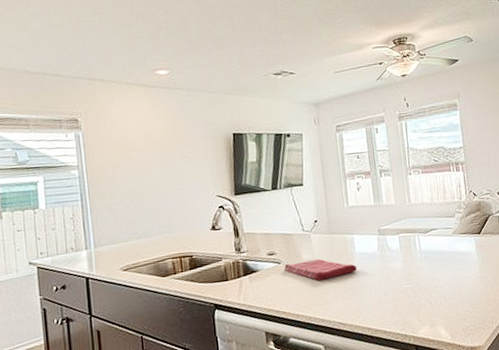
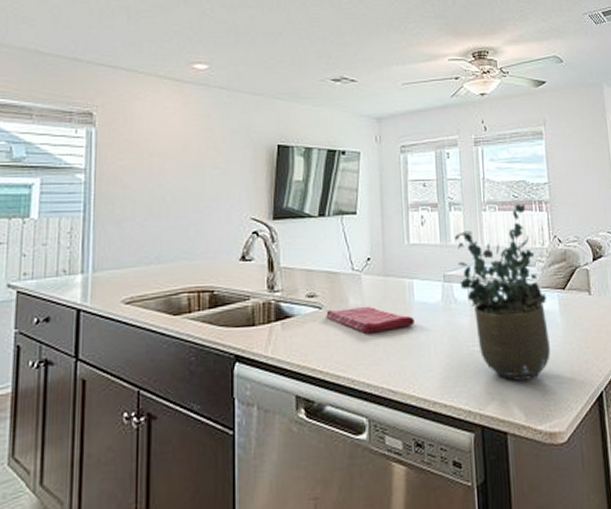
potted plant: none [386,166,470,309] -> present [454,204,550,381]

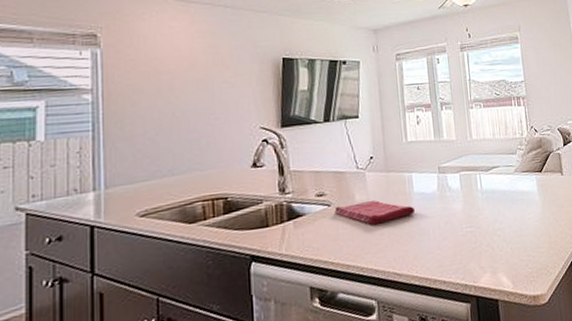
potted plant: present [454,204,550,381] -> none [446,100,532,255]

